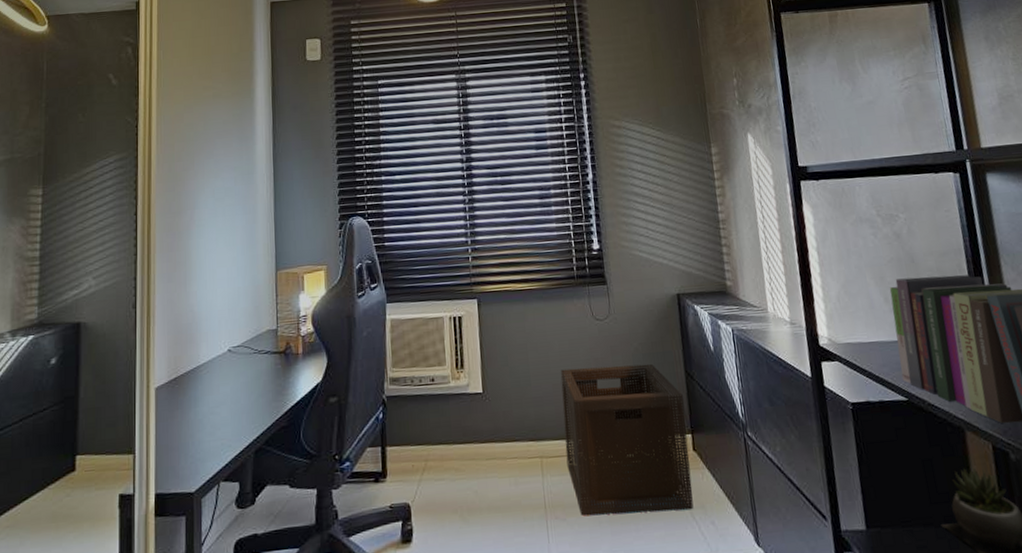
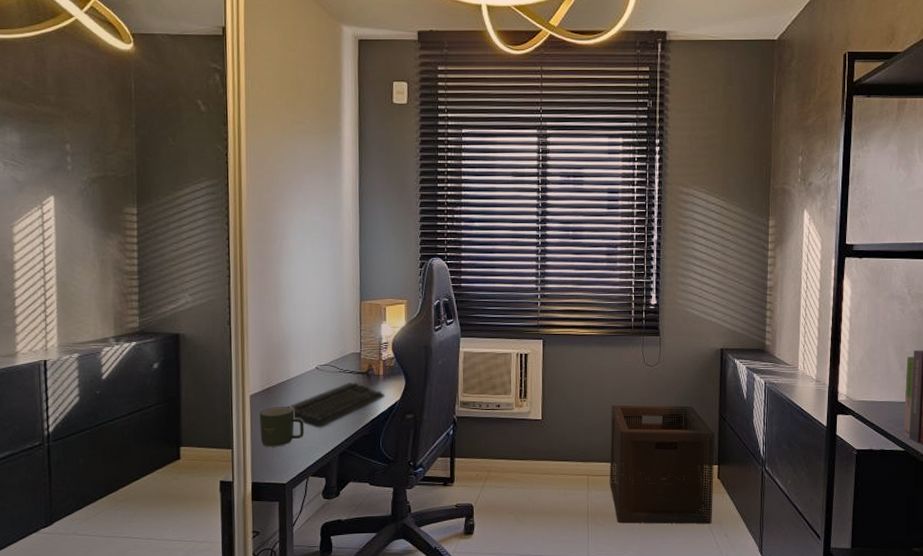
mug: none [165,397,215,449] -> present [259,406,305,447]
computer keyboard: none [196,363,306,423] -> present [287,381,386,429]

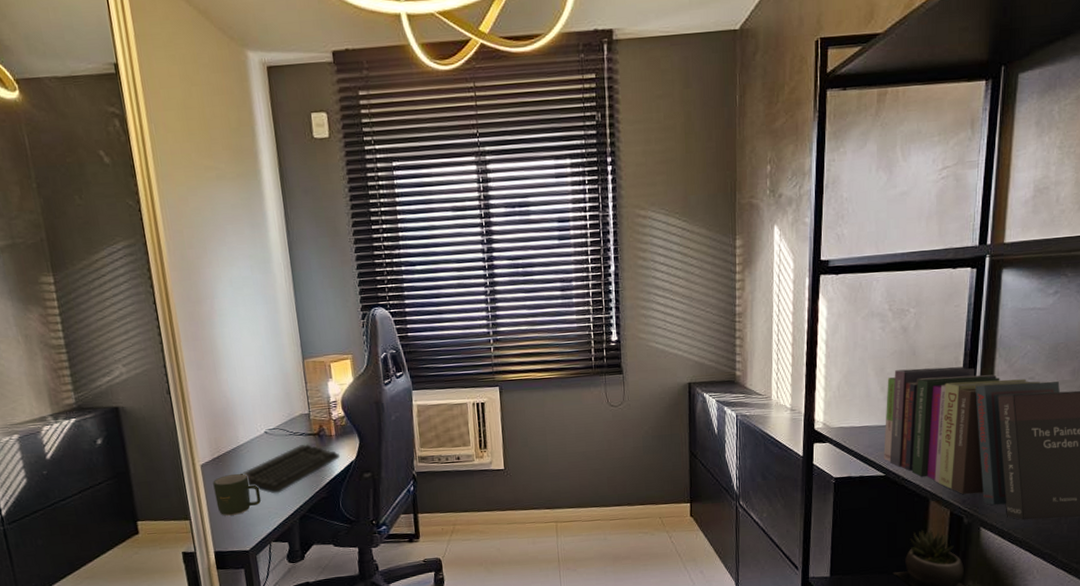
storage basket: present [609,405,716,525] -> none [575,444,687,567]

